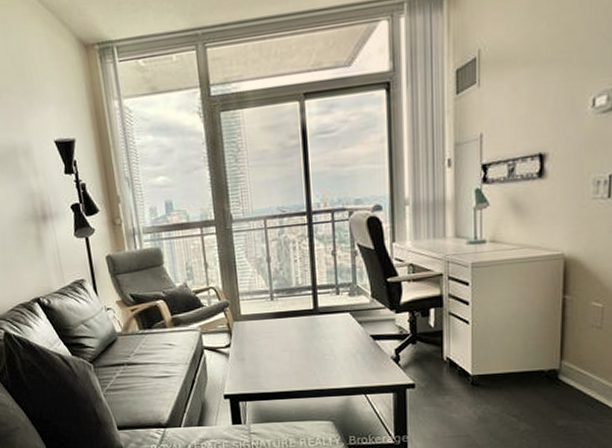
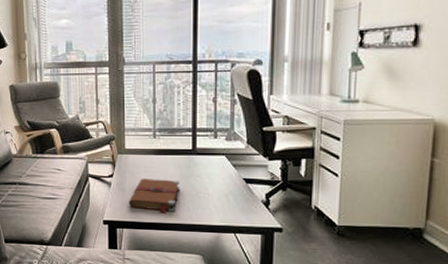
book: none [249,344,304,381] -> present [128,178,181,214]

